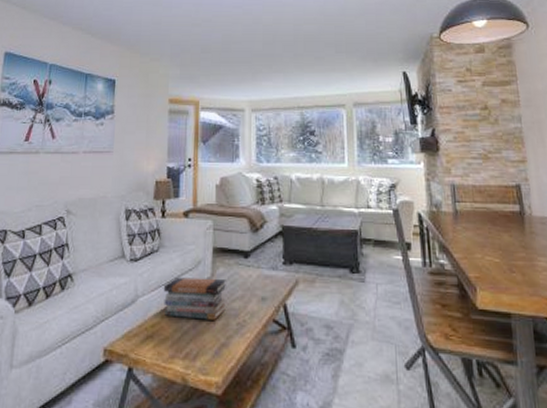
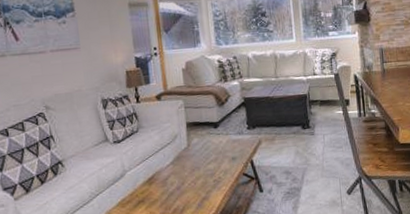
book stack: present [163,277,226,320] -> none [147,148,203,183]

